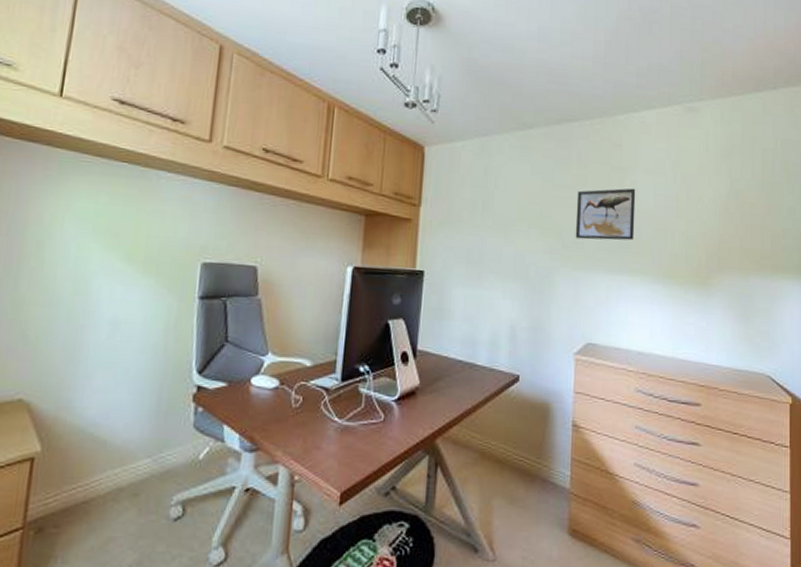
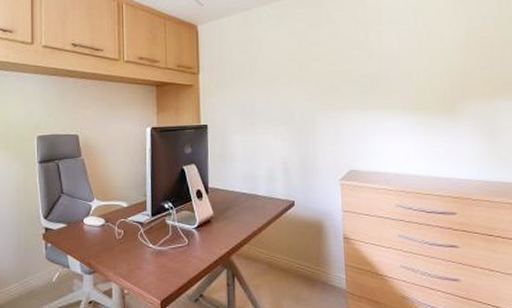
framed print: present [575,188,636,241] -> none [329,37,384,85]

